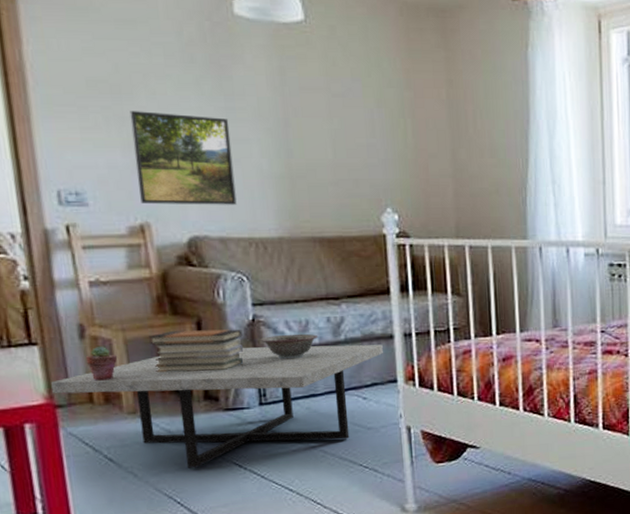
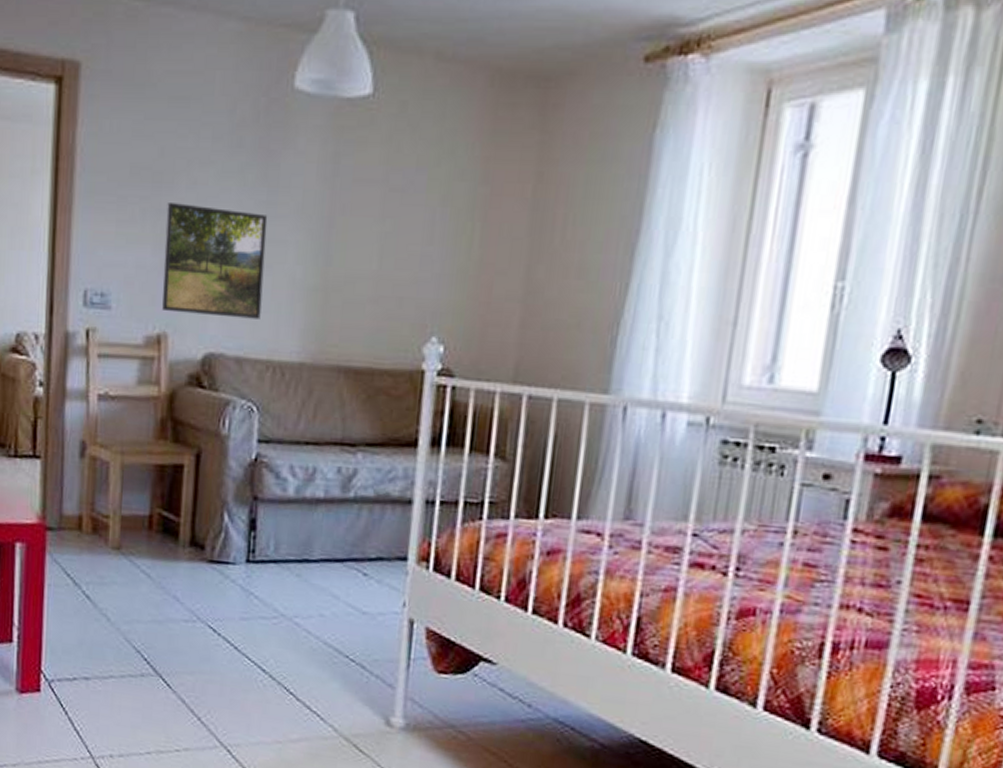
coffee table: present [51,344,383,468] -> none [46,487,397,623]
potted succulent: present [85,345,118,381] -> none [81,467,112,508]
book stack: present [149,329,243,373] -> none [146,461,242,516]
decorative bowl: present [260,333,319,360] -> none [259,481,325,513]

